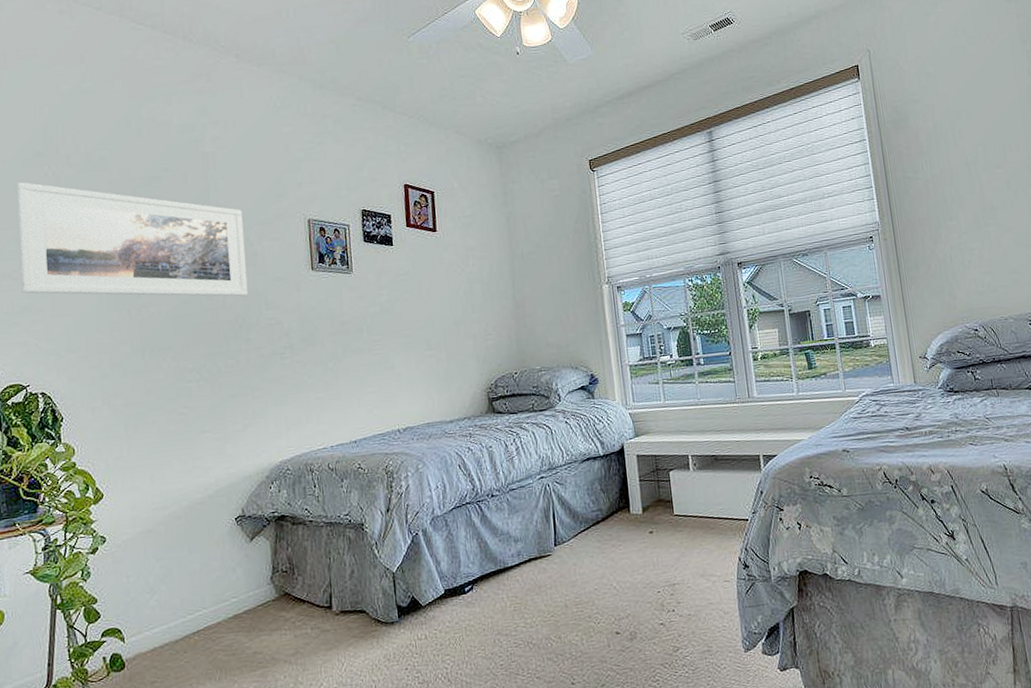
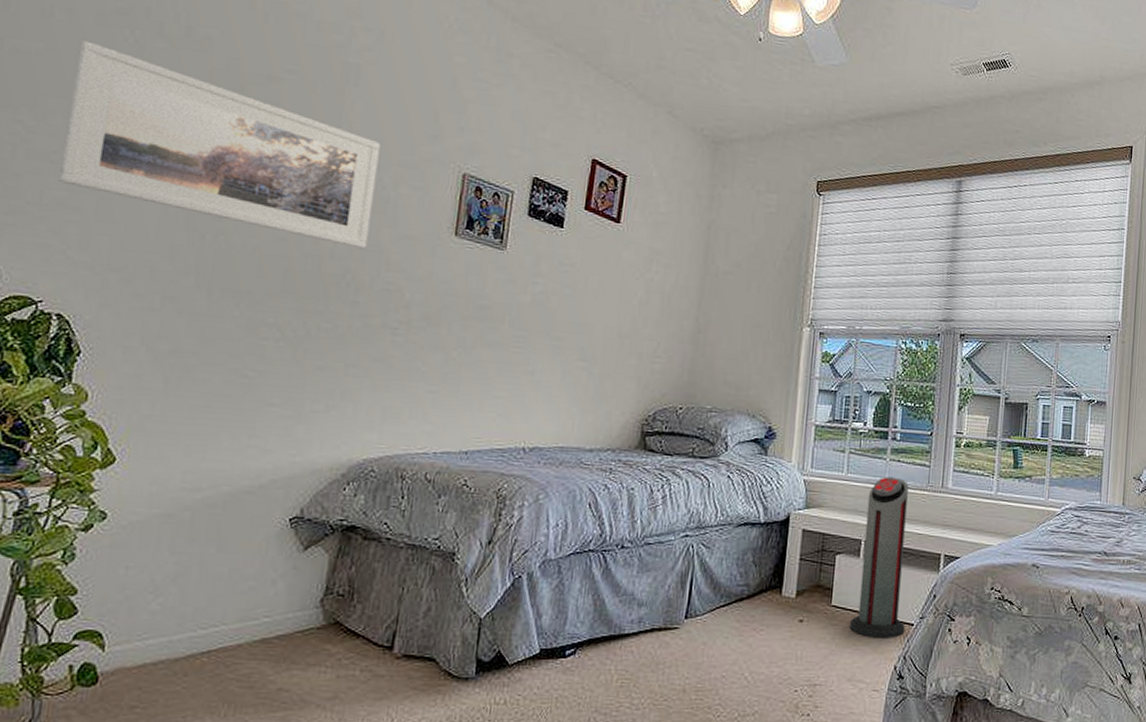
air purifier: none [686,396,742,537] -> present [850,477,909,639]

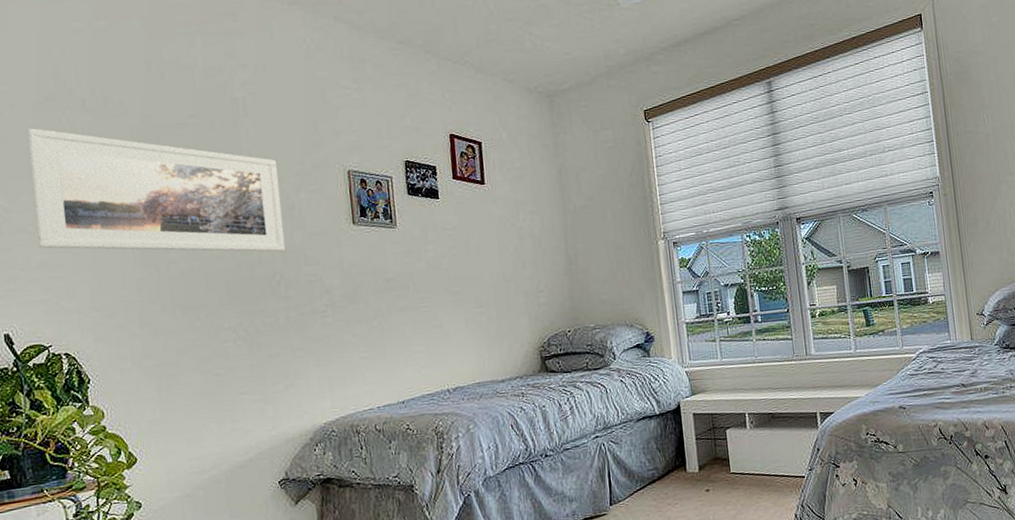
air purifier: present [850,477,909,639] -> none [743,354,798,494]

